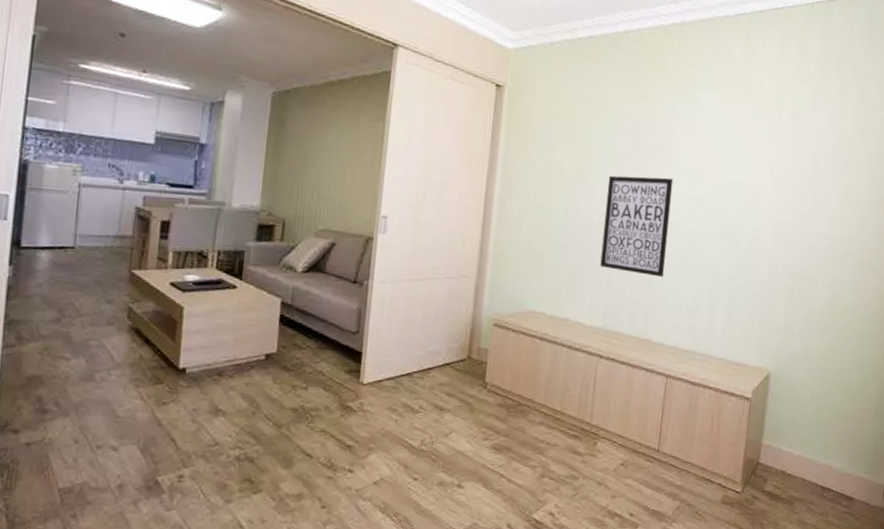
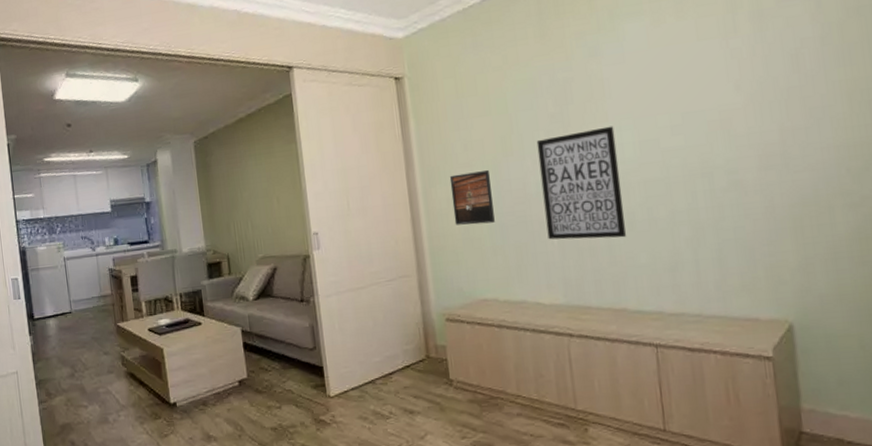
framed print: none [522,189,562,242] -> present [449,169,495,225]

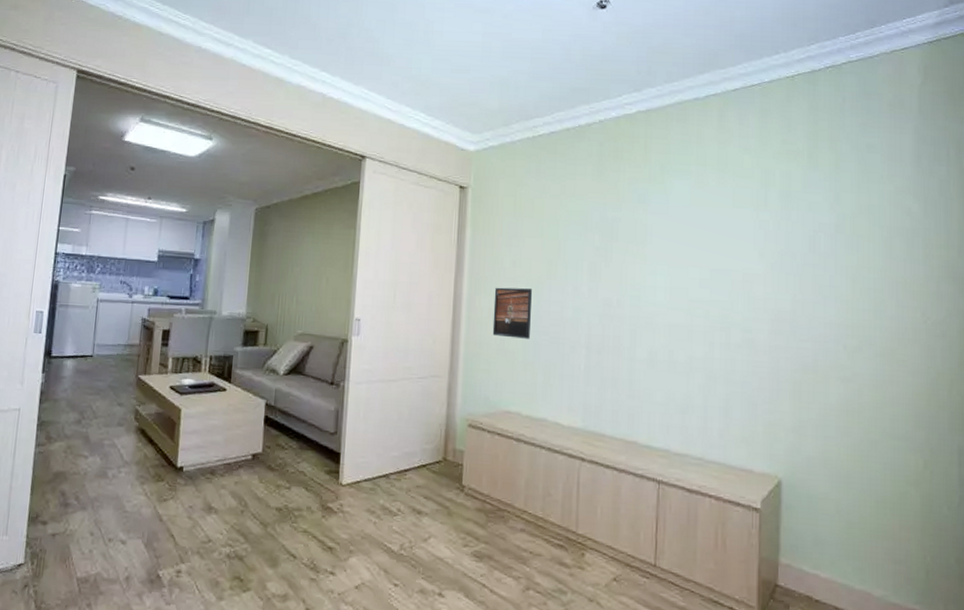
wall art: present [536,126,627,240] -> none [576,268,650,374]

